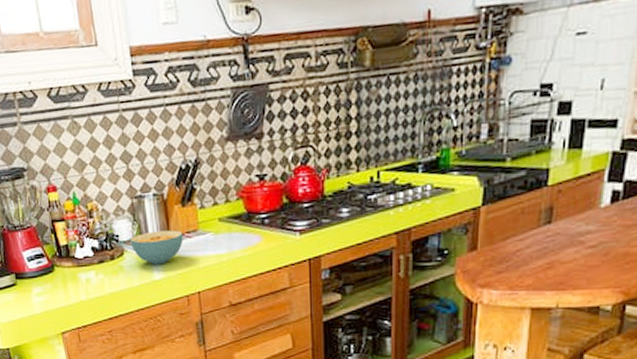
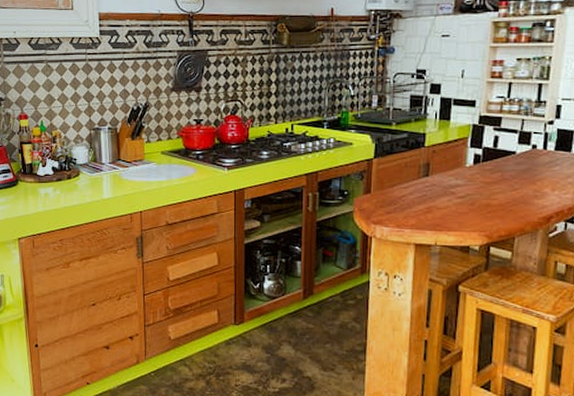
cereal bowl: present [129,230,183,265] -> none [85,158,131,186]

